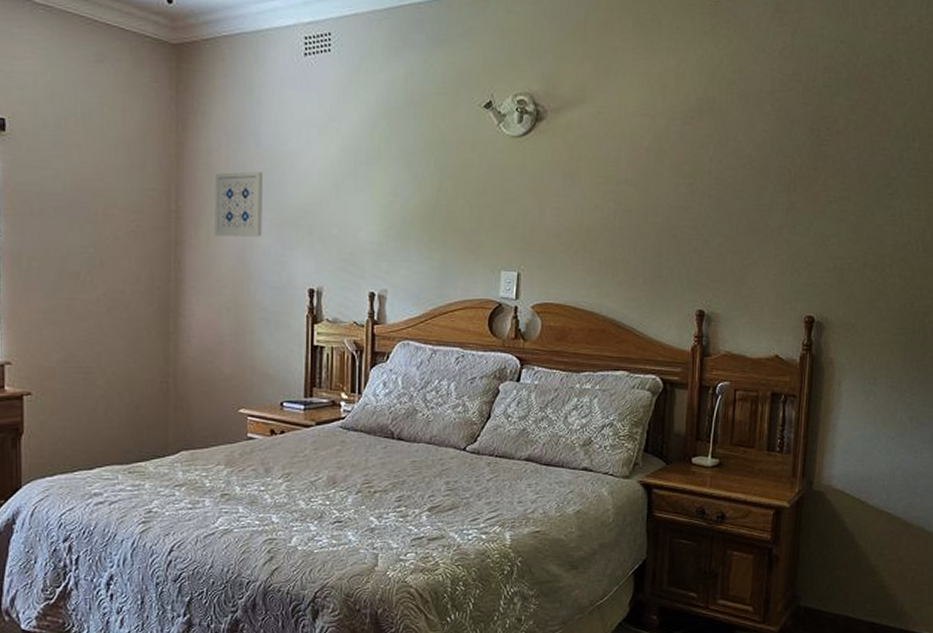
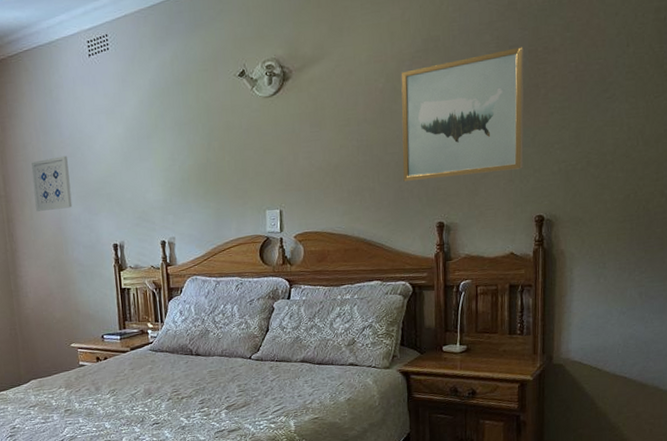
wall art: none [663,123,806,260] -> present [401,47,525,181]

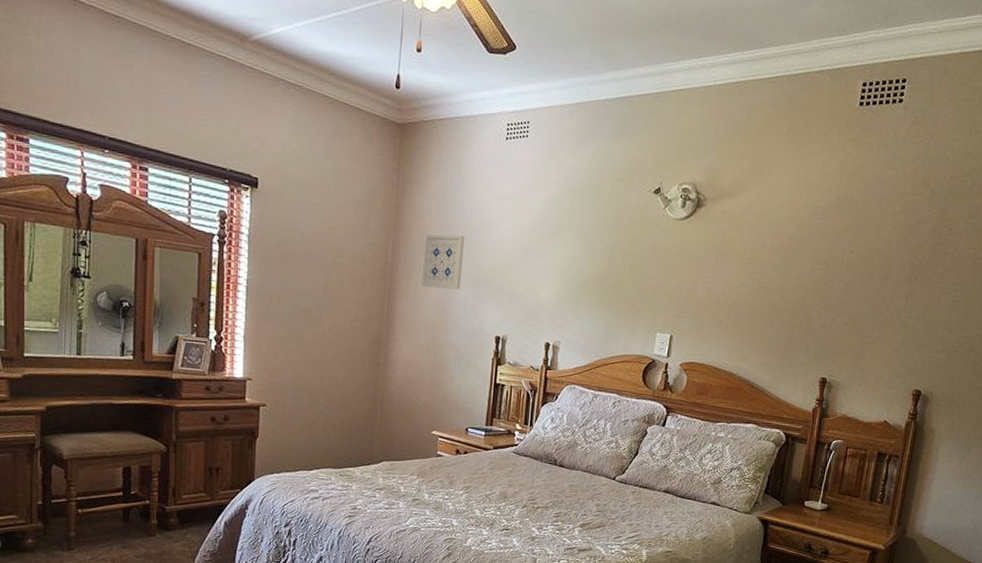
wall art: present [401,47,525,181] -> none [795,223,931,341]

